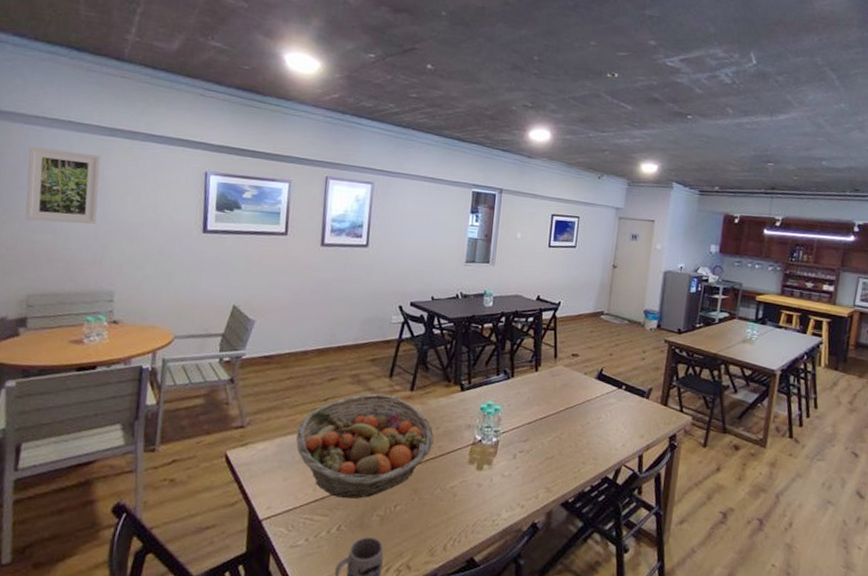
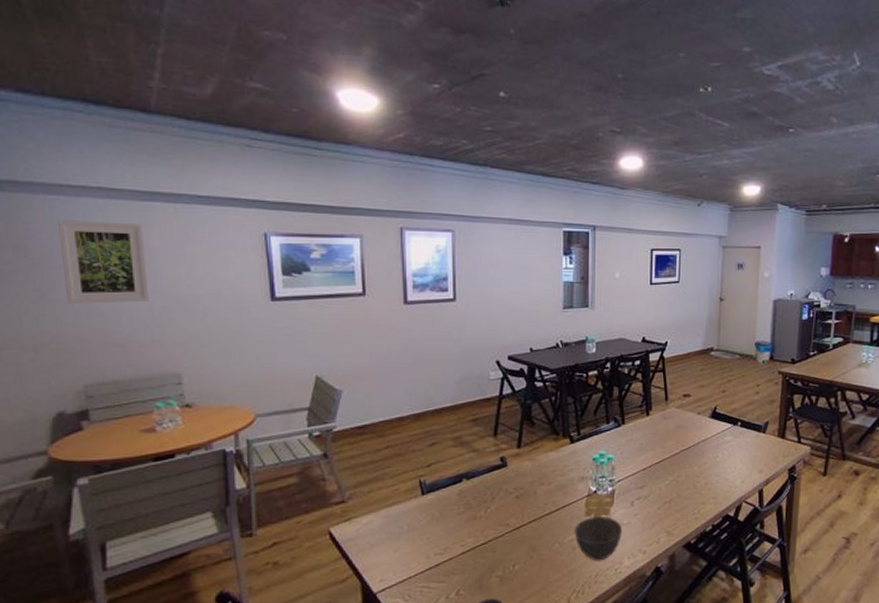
fruit basket: present [296,393,434,499] -> none [401,454,547,563]
bowl: none [456,465,504,511] -> present [574,517,623,561]

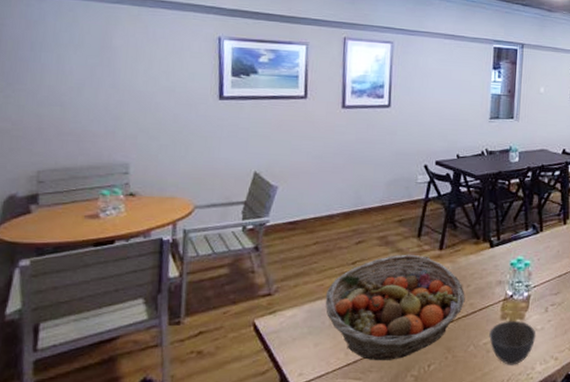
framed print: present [59,220,150,303] -> none [30,17,108,95]
fruit basket: none [401,454,547,563] -> present [325,254,465,360]

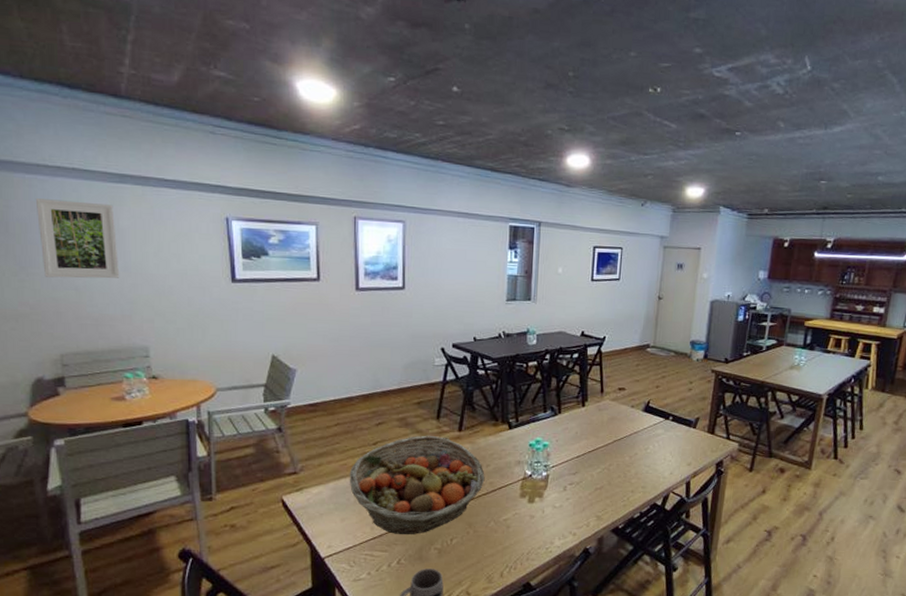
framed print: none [30,17,108,95] -> present [36,198,120,279]
bowl: present [489,321,537,365] -> none [509,499,555,540]

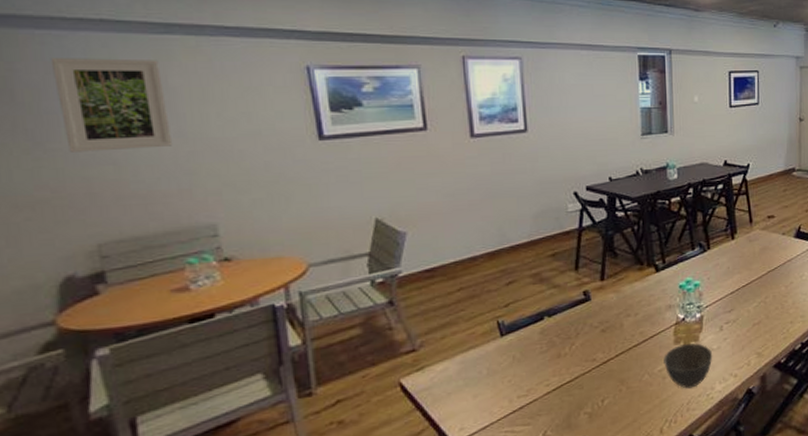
fruit basket: present [349,435,485,534] -> none [478,288,634,404]
bowl: none [509,499,555,540] -> present [663,343,713,389]

